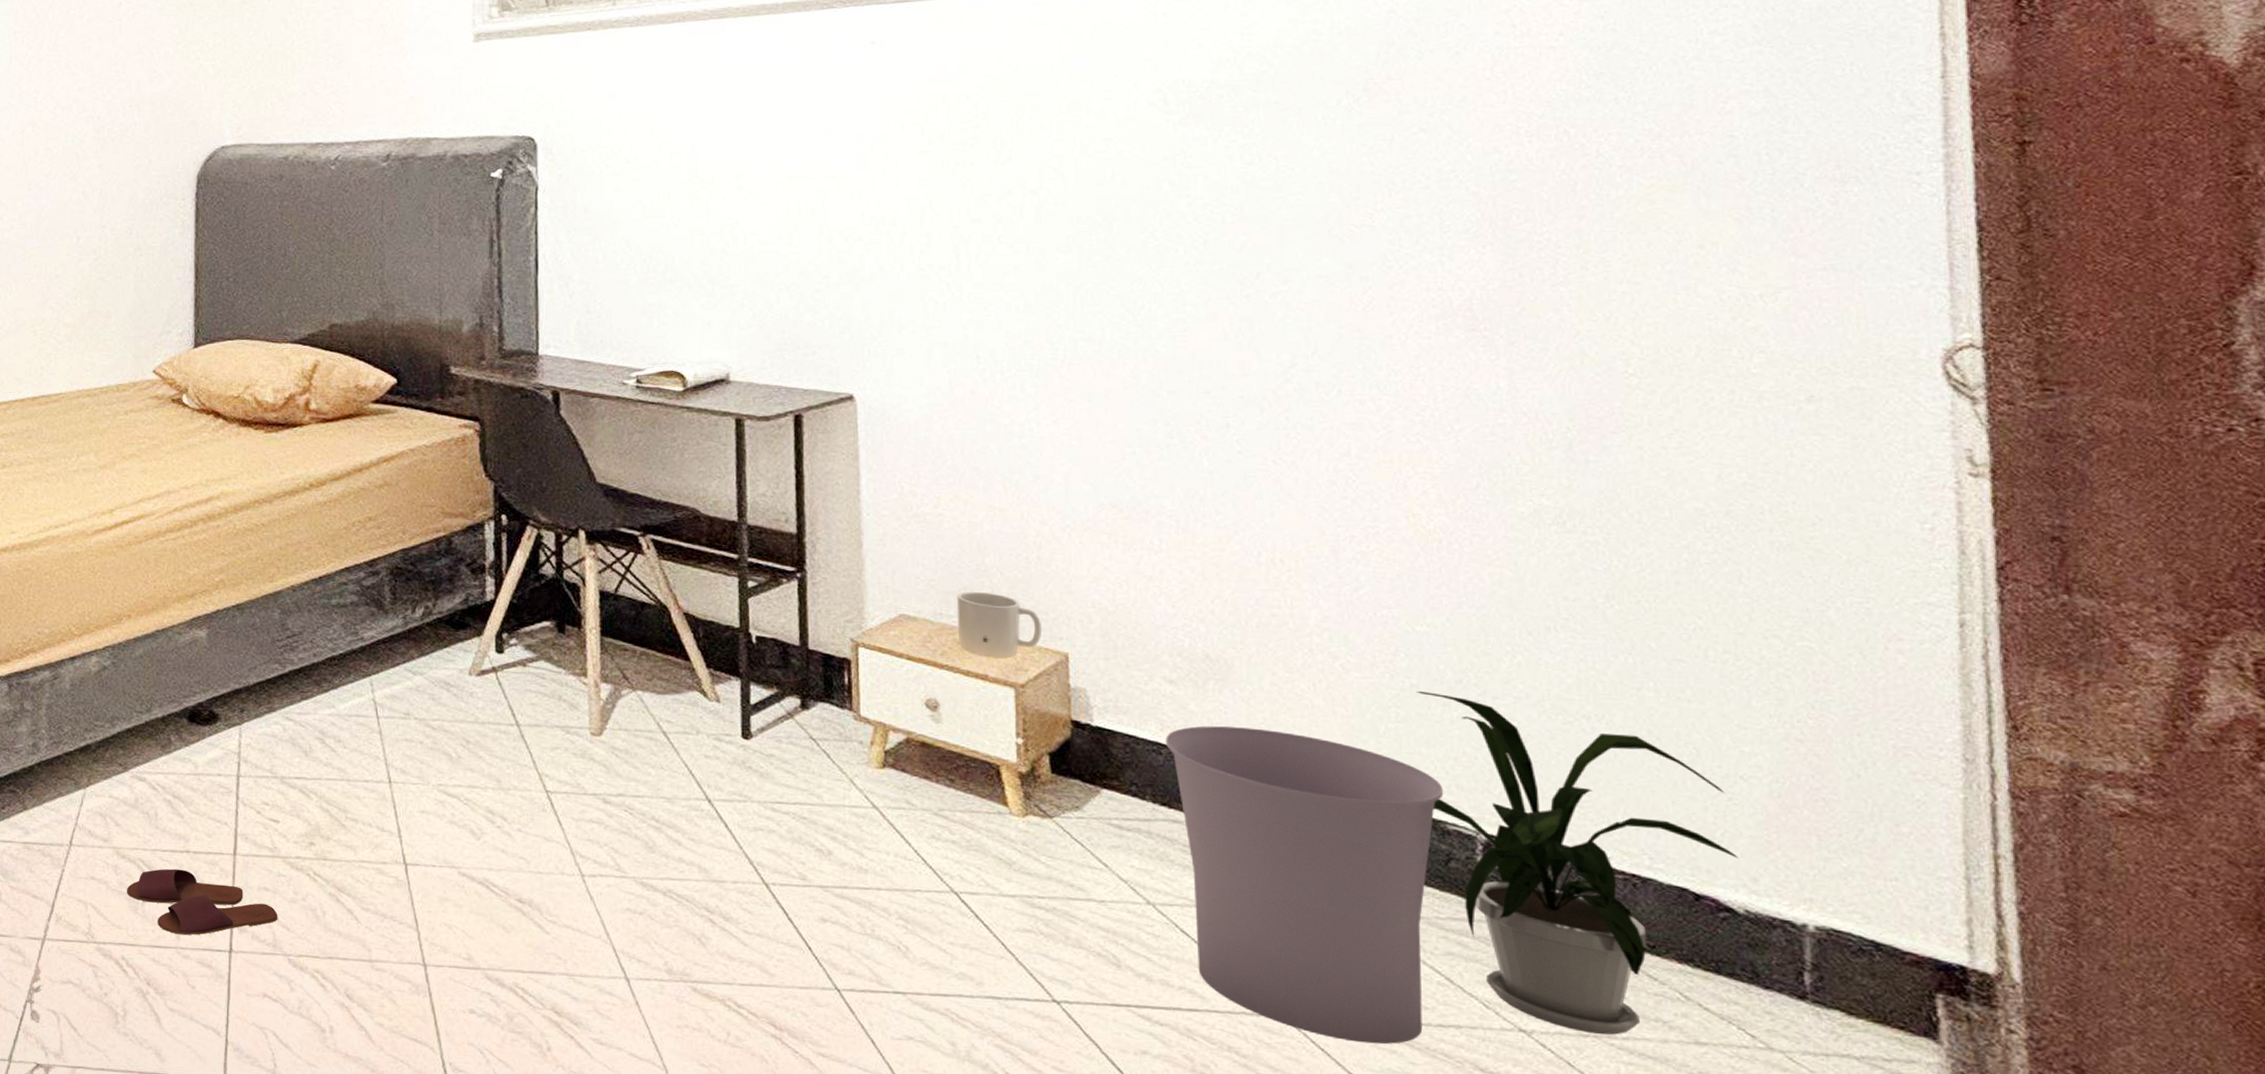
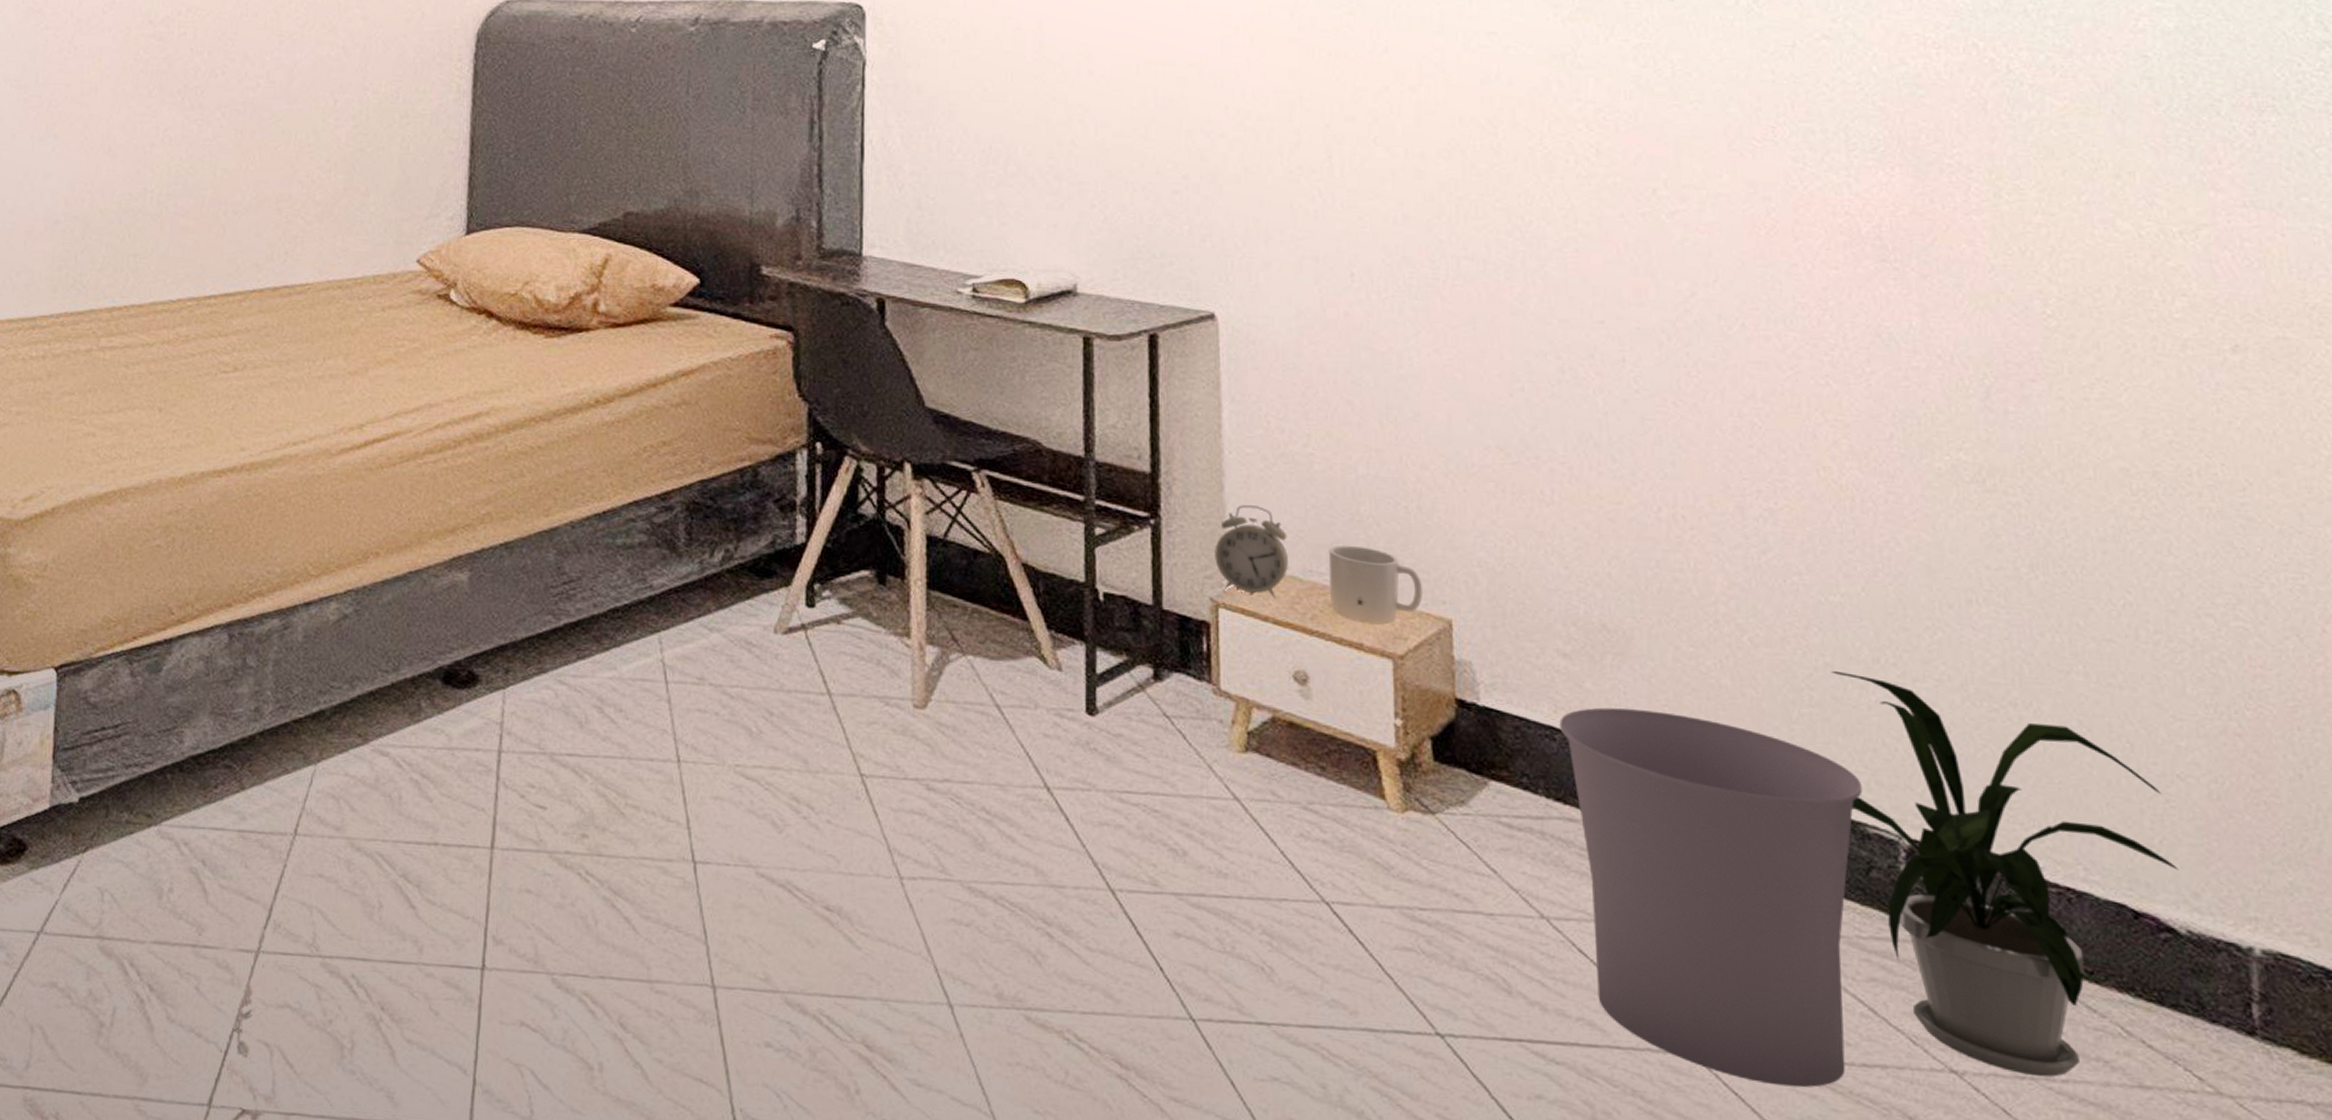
slippers: present [126,869,278,935] -> none [360,865,541,948]
alarm clock: none [854,559,920,638] -> present [1215,505,1288,598]

